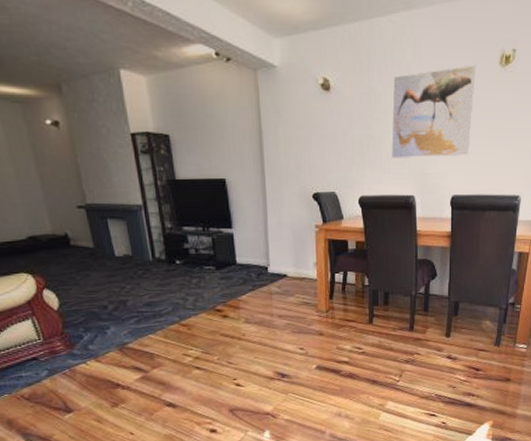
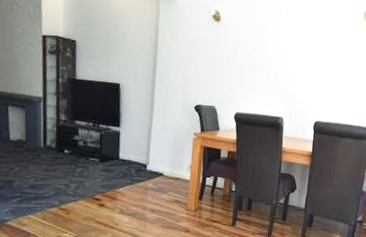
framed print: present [391,65,476,158] -> none [266,15,344,89]

